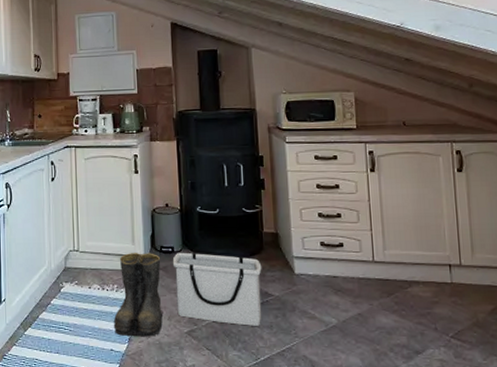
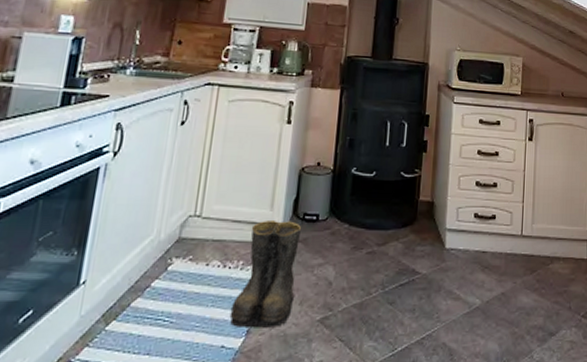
storage bin: present [172,252,262,326] -> none [311,221,413,310]

